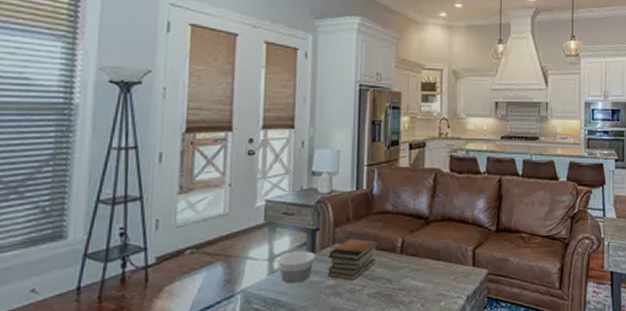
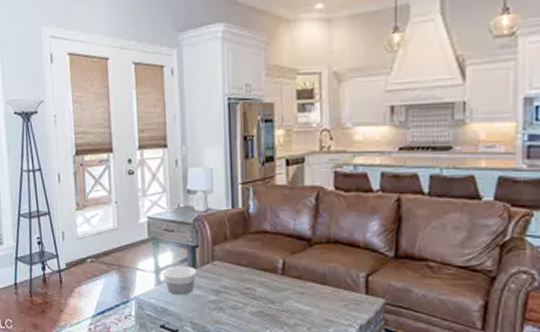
book stack: present [328,236,379,281] -> none [209,255,258,298]

